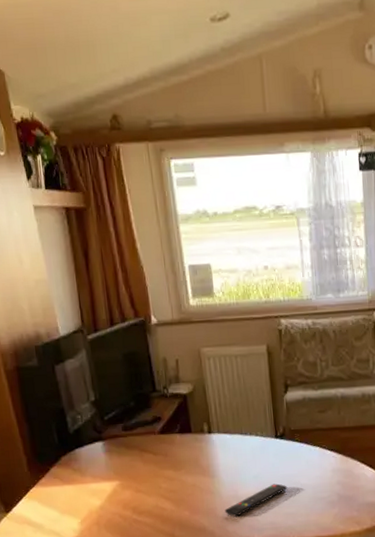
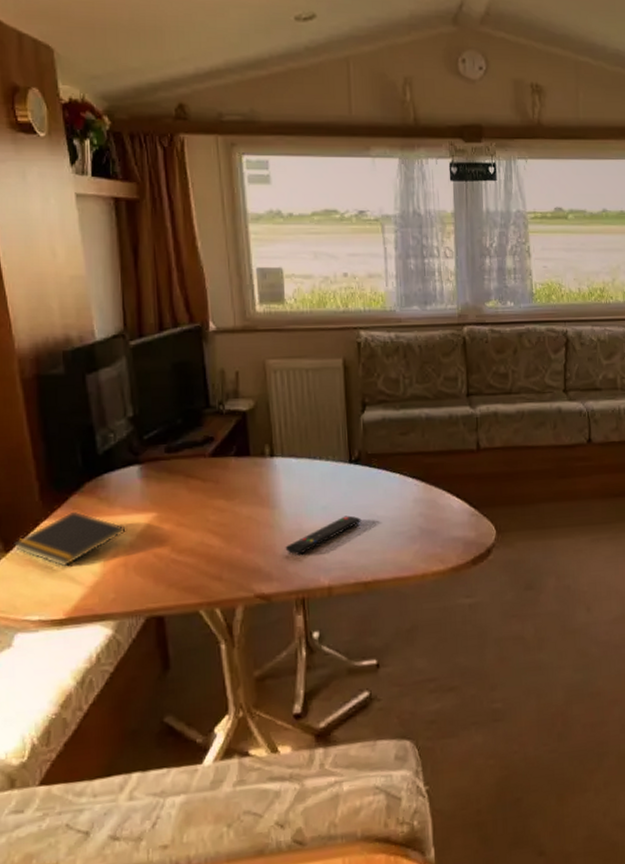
notepad: none [12,480,96,525] -> present [14,511,126,567]

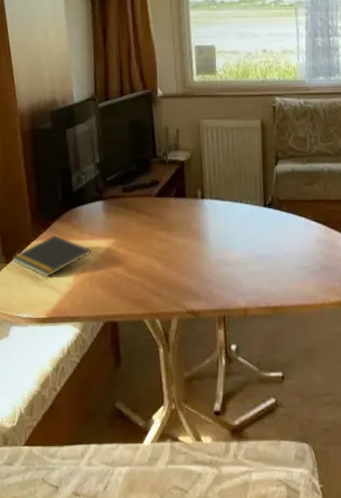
remote control: present [285,515,362,555] -> none [211,250,273,280]

